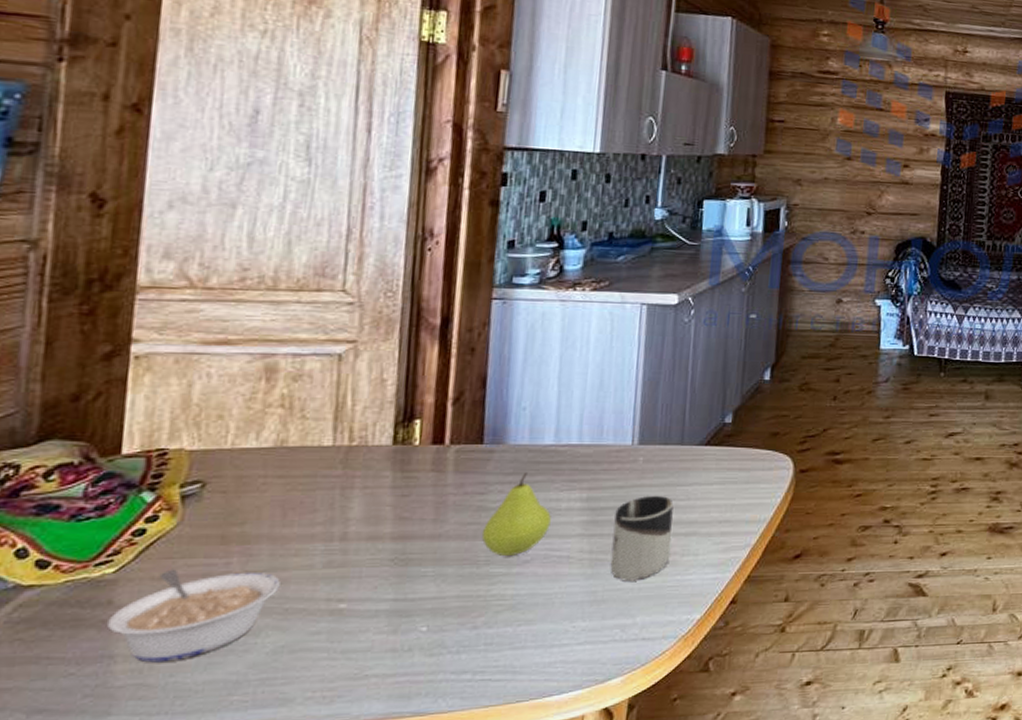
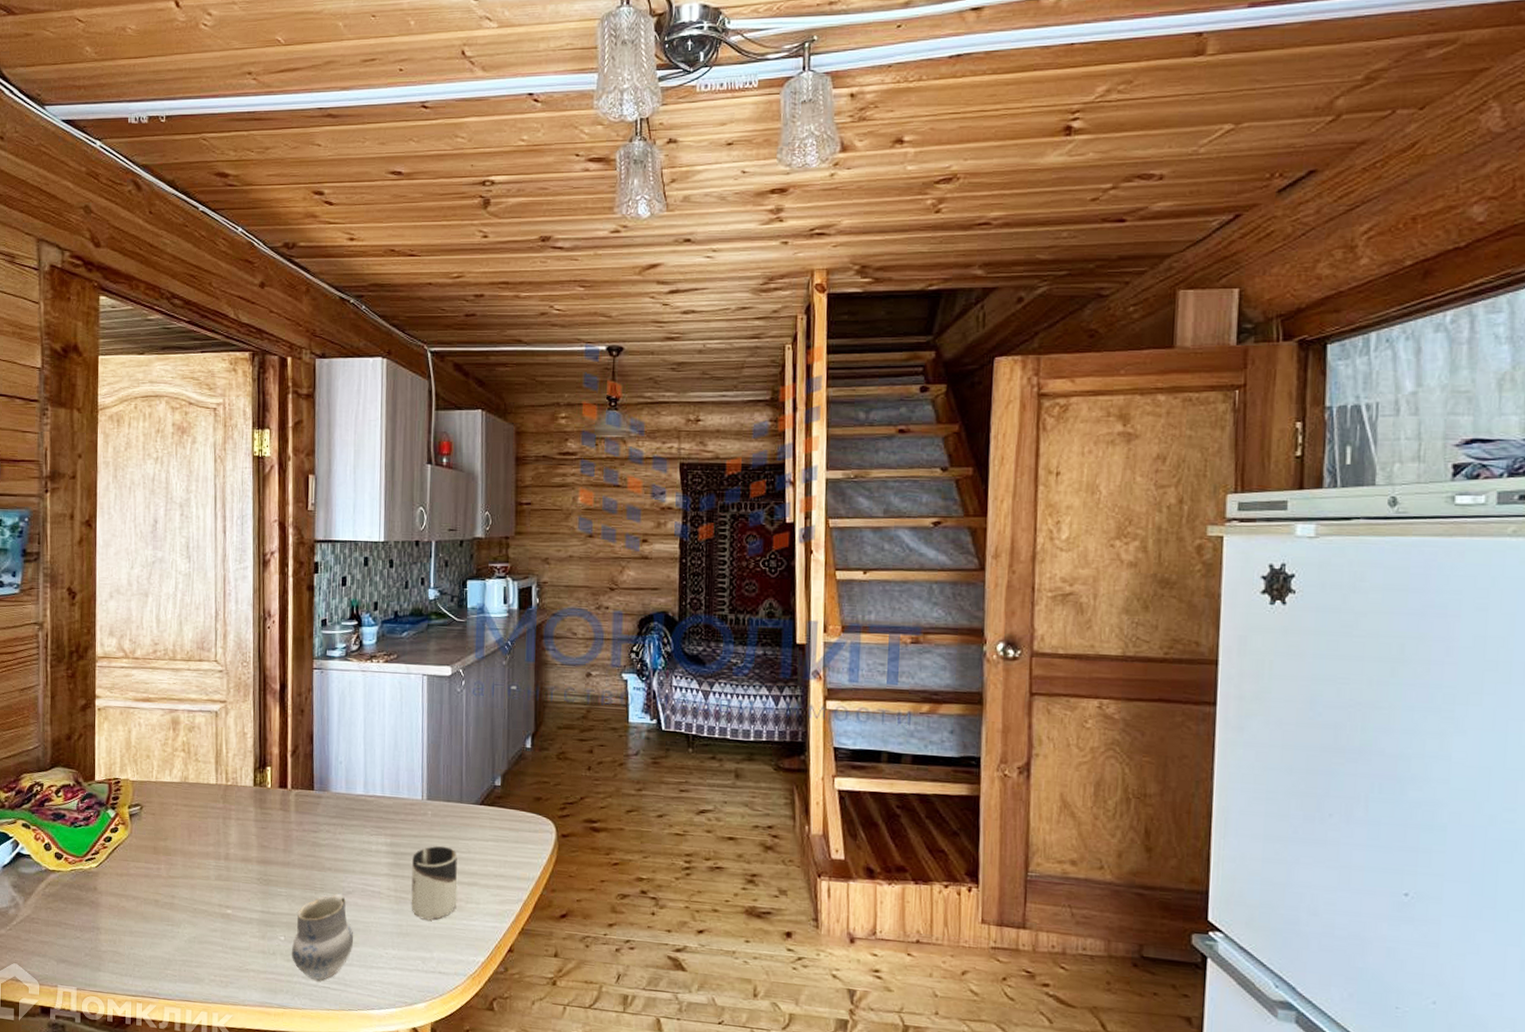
legume: present [107,569,280,663] -> none [95,868,190,938]
cup: none [436,564,530,674] -> present [291,893,354,981]
fruit: present [481,472,551,556] -> none [317,817,365,886]

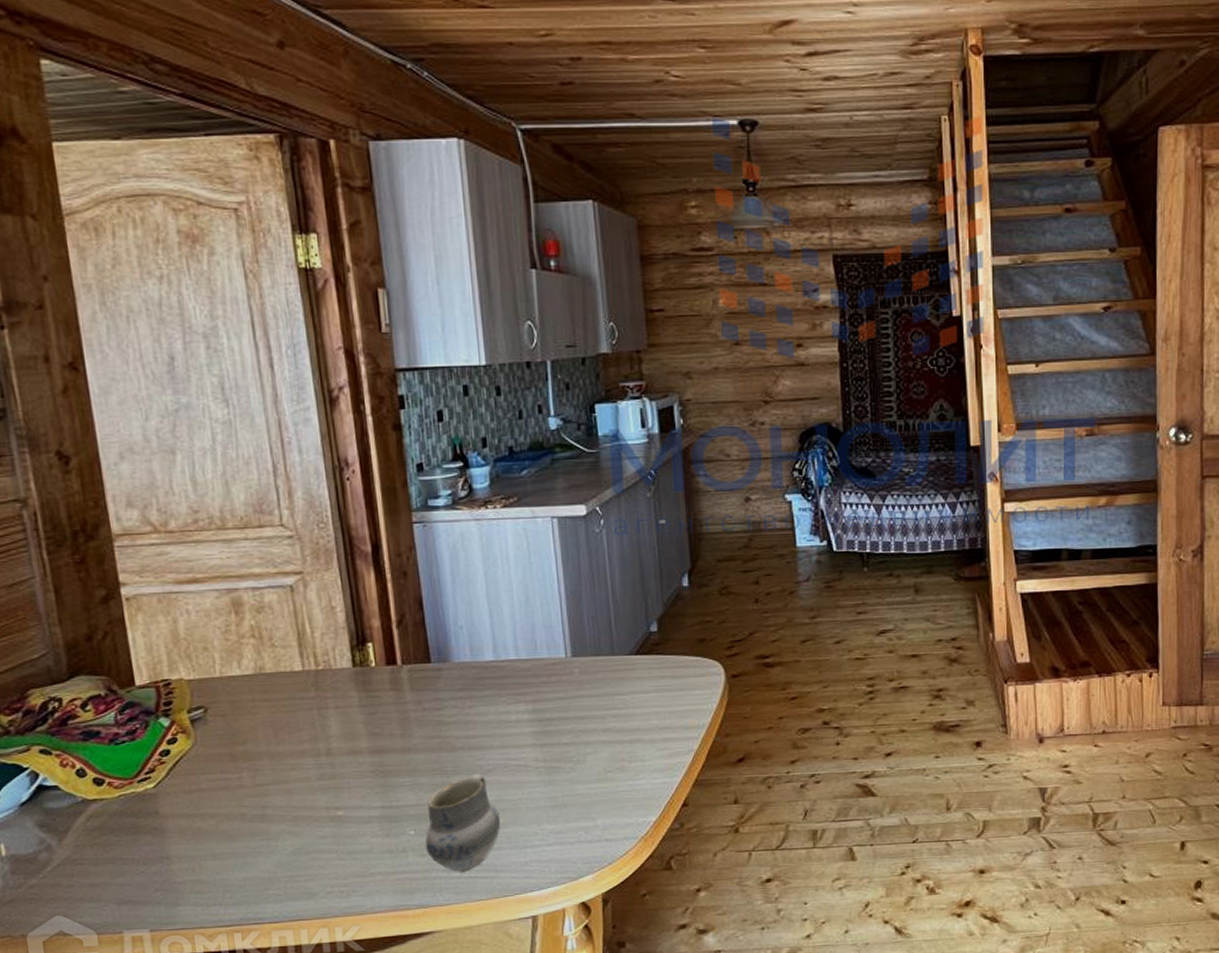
cup: present [411,846,457,920] -> none [560,705,619,787]

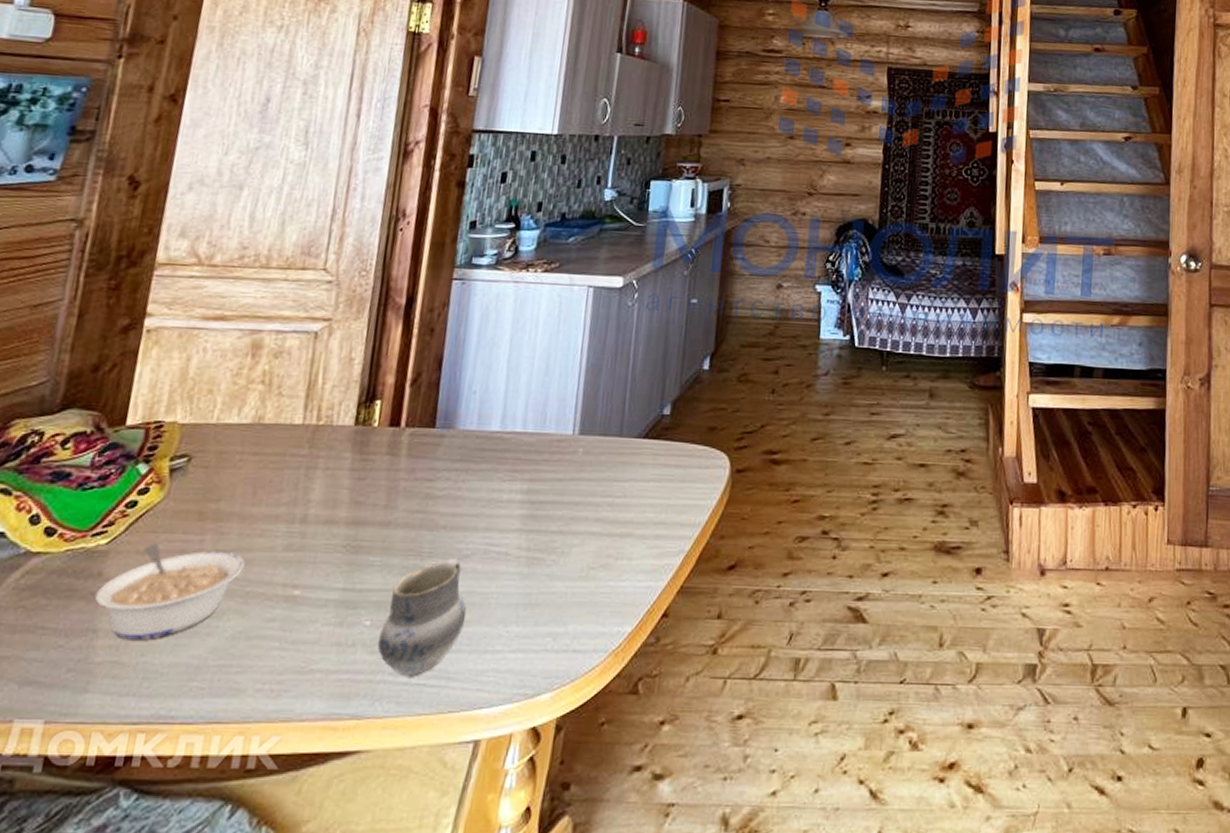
legume: none [159,783,286,863] -> present [95,543,245,641]

